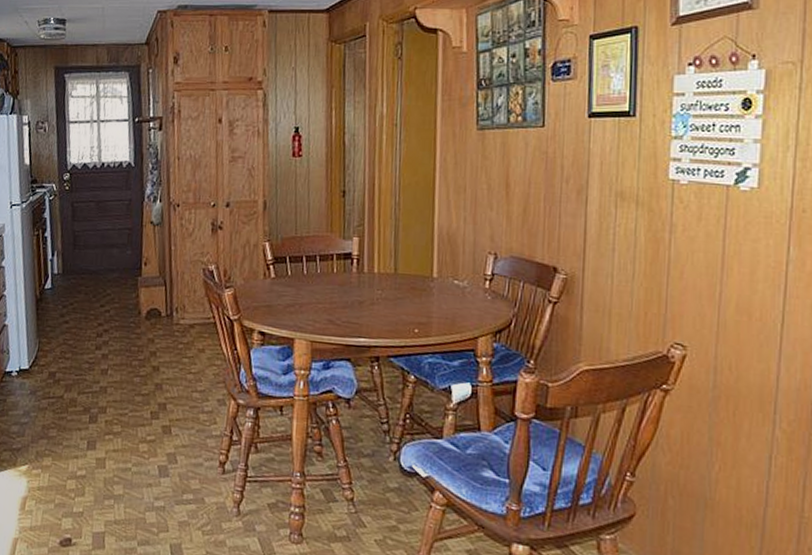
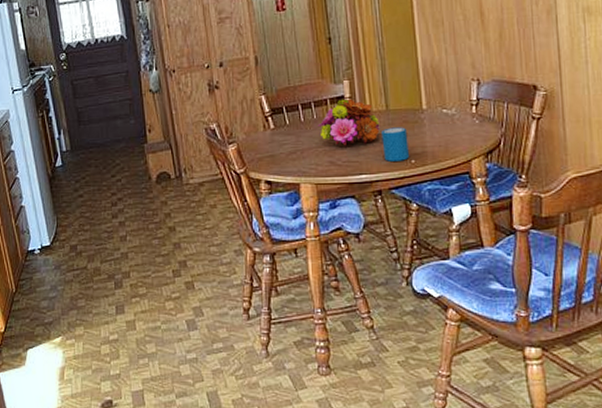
flower bouquet: none [320,256,386,306] -> present [318,98,380,146]
mug: none [385,292,414,329] -> present [381,127,410,162]

